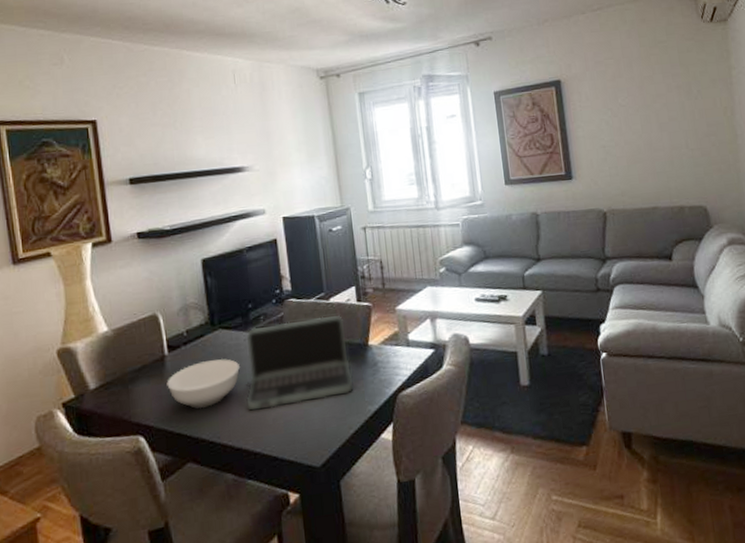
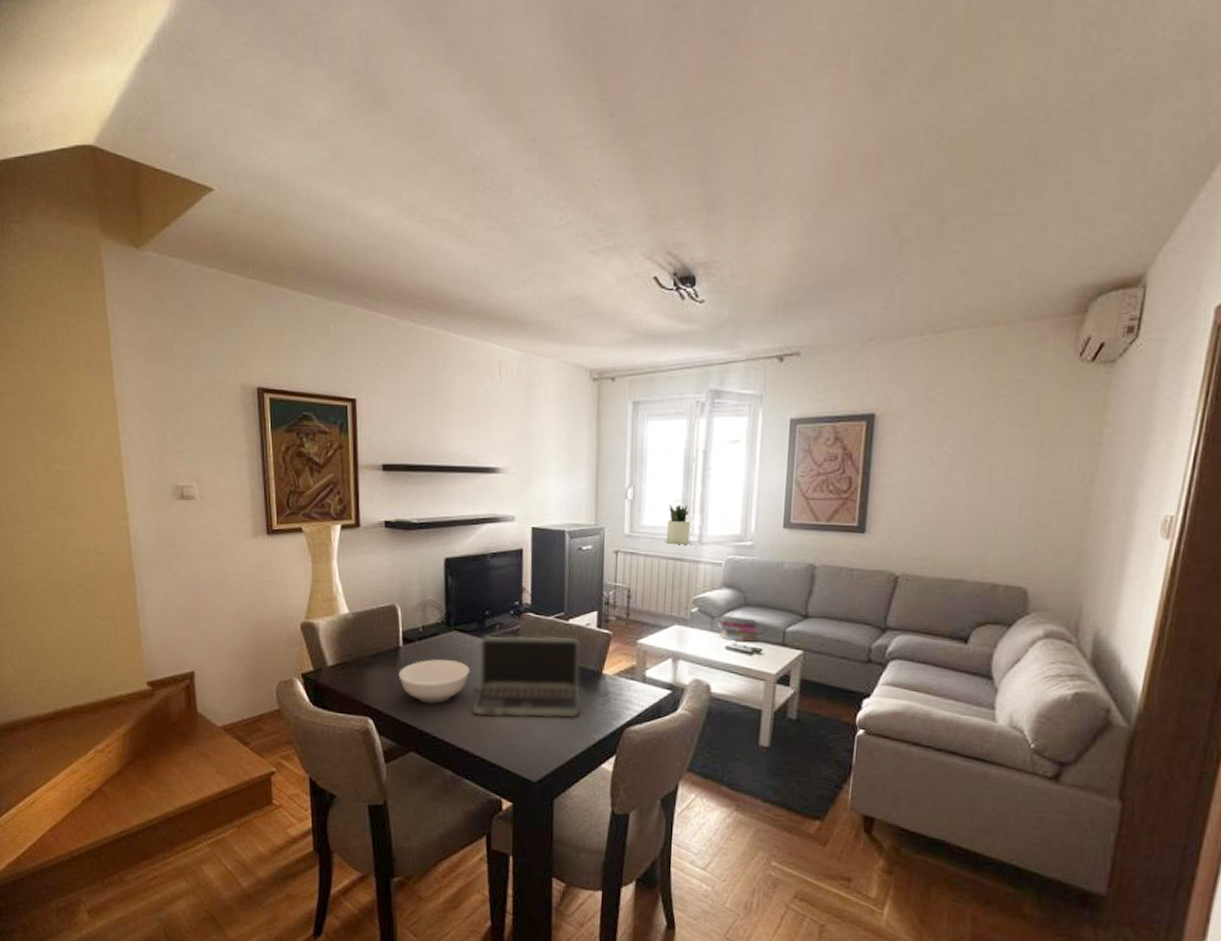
planter: none [405,177,430,214] -> present [664,504,691,546]
books: none [463,269,503,294] -> present [716,617,760,643]

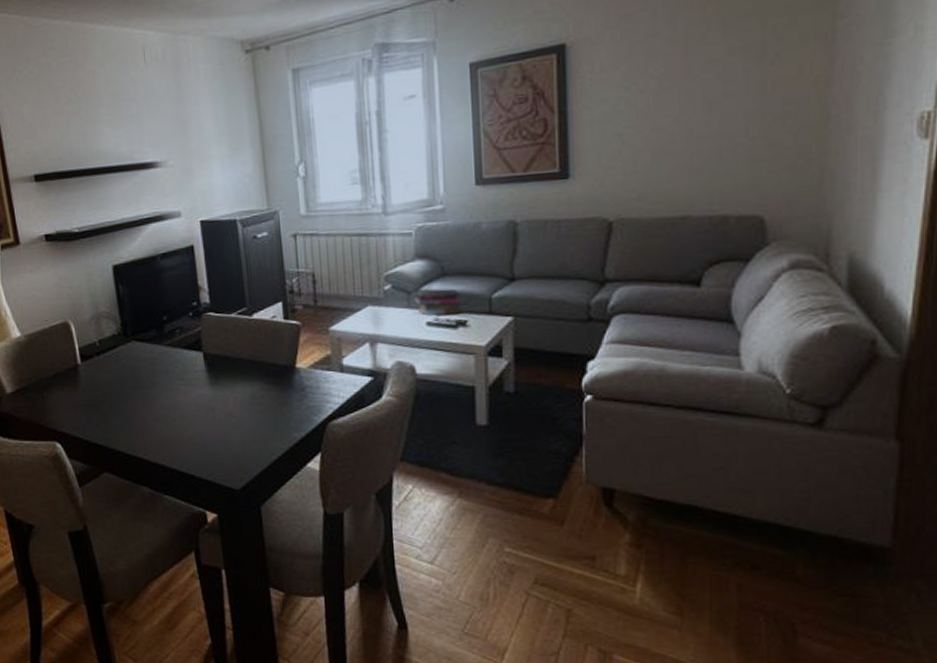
bowl: present [398,659,470,704] -> none [81,372,155,421]
laptop: present [472,635,581,718] -> none [160,332,278,427]
planter: present [664,504,691,546] -> none [345,174,375,220]

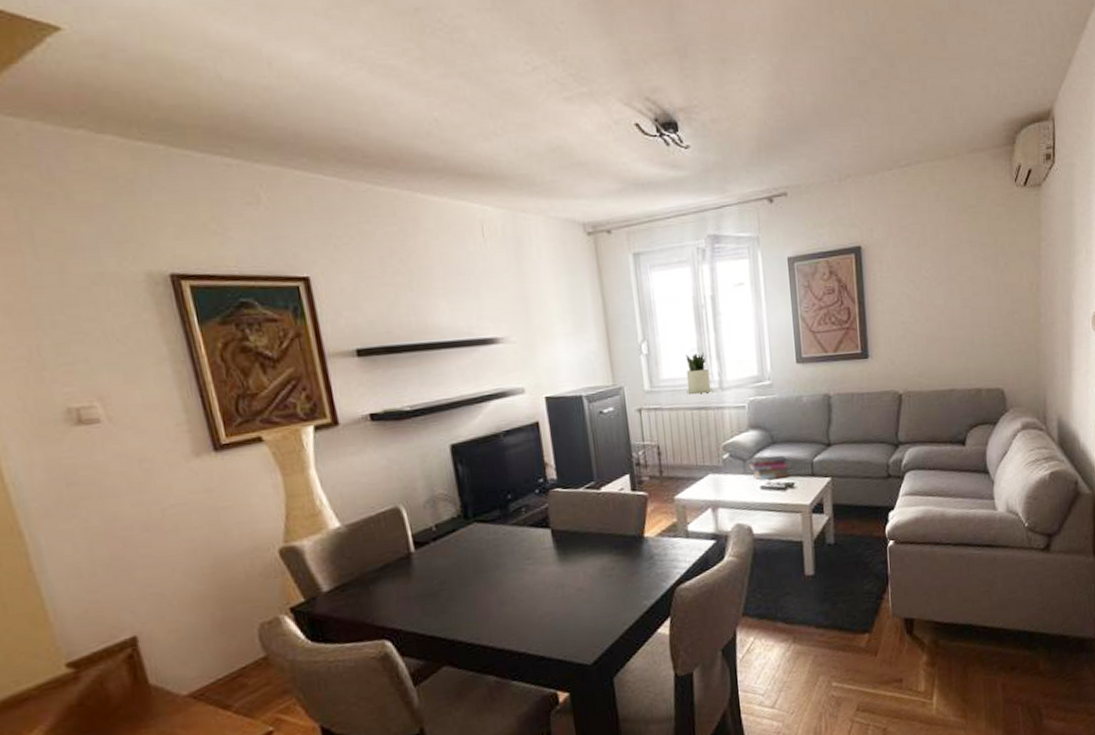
planter: none [345,174,375,220] -> present [686,353,713,395]

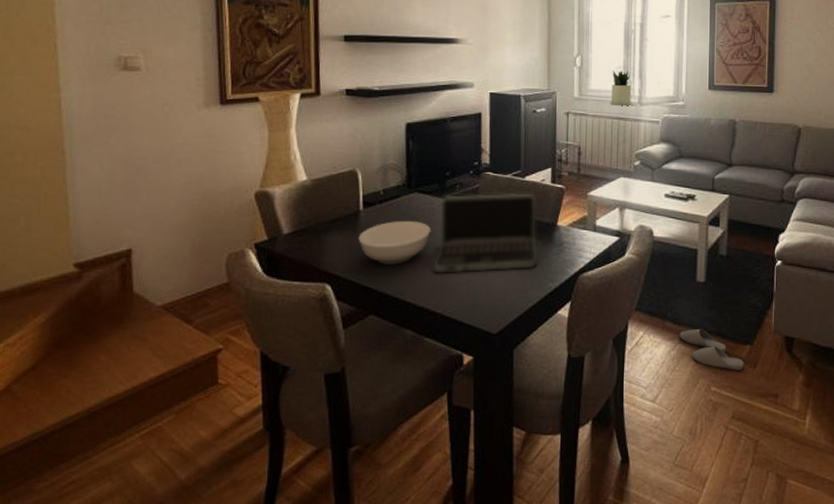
bowl: none [414,555,499,610] -> present [358,221,430,266]
laptop: none [505,505,628,609] -> present [433,193,538,273]
books: present [748,455,791,482] -> none [656,168,693,190]
slippers: none [792,624,864,663] -> present [679,329,744,370]

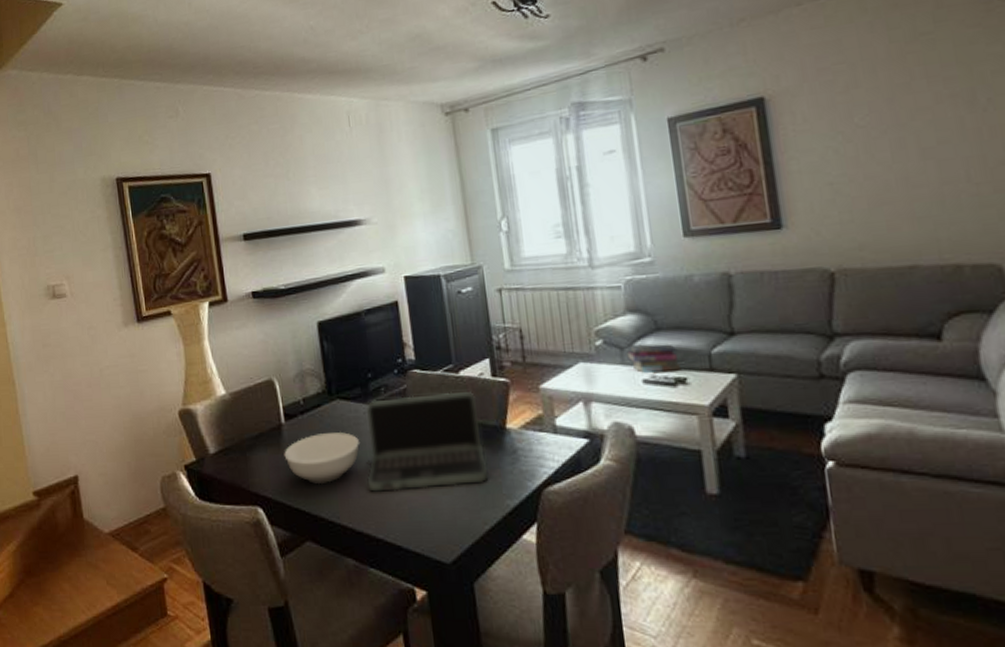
planter: present [609,71,633,106] -> none [549,228,582,274]
books: none [656,168,693,190] -> present [627,344,682,374]
slippers: present [679,329,744,370] -> none [692,559,799,617]

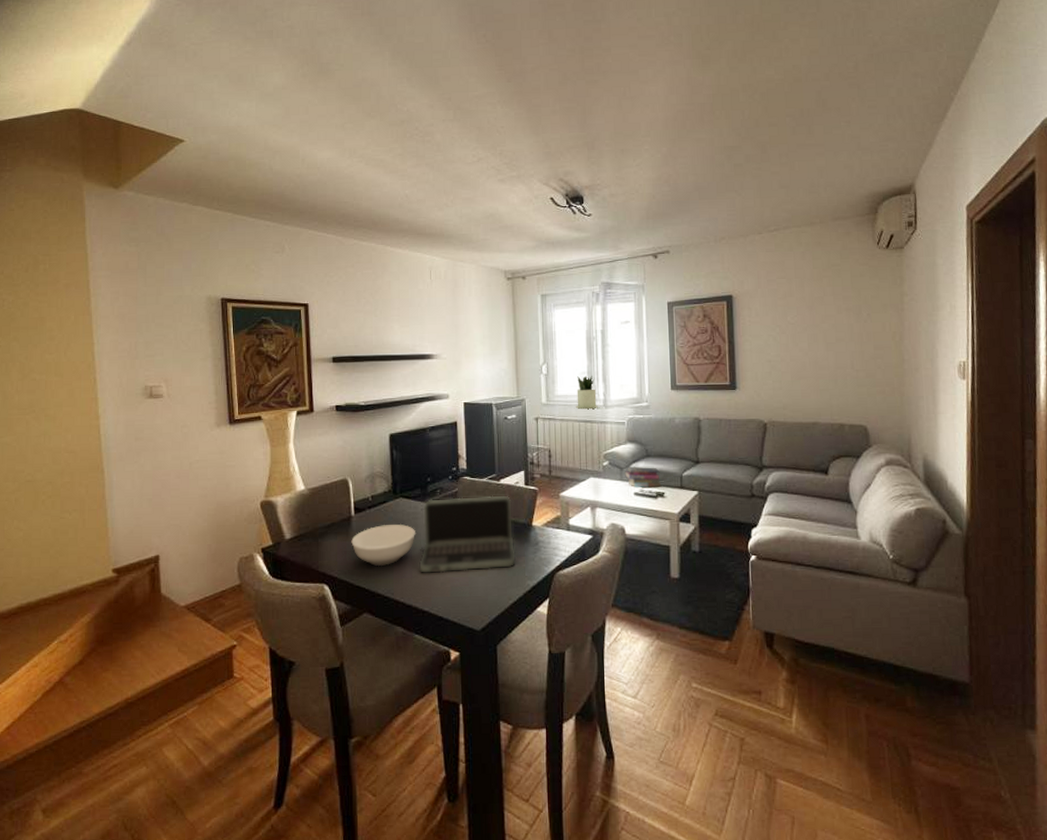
planter: none [549,228,582,274] -> present [576,376,598,410]

